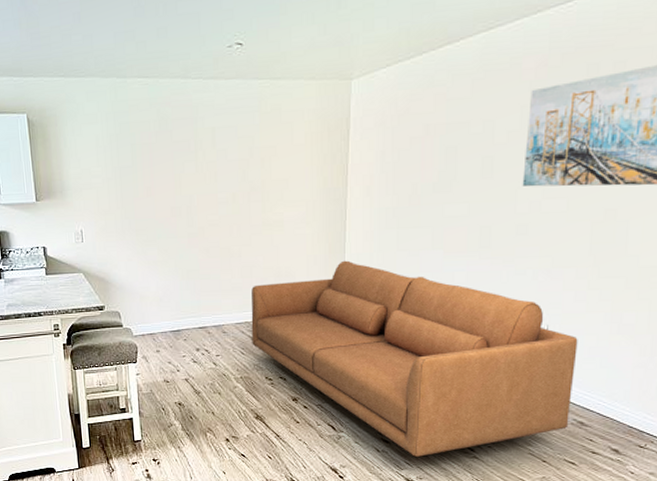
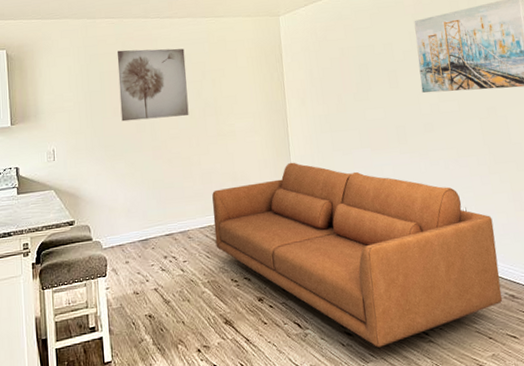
wall art: none [151,118,231,203] -> present [117,48,189,122]

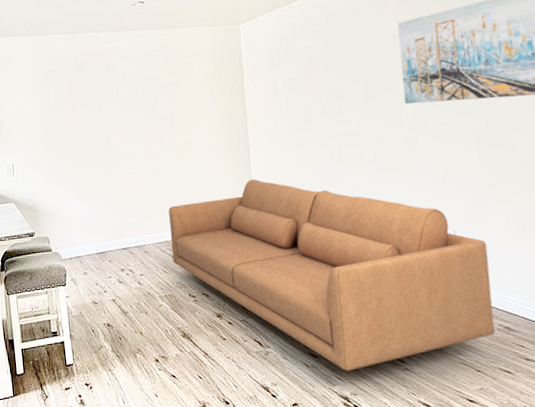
wall art: present [117,48,189,122] -> none [70,62,144,137]

